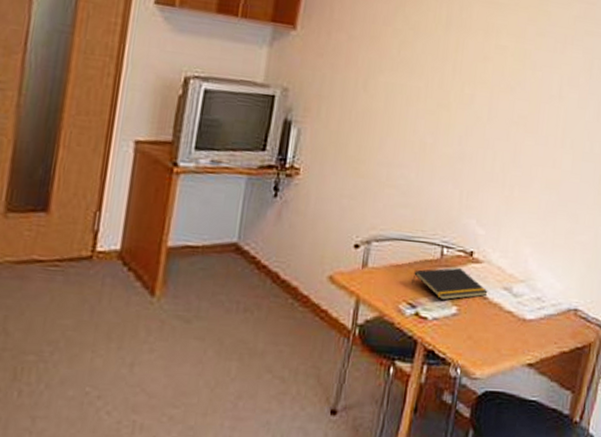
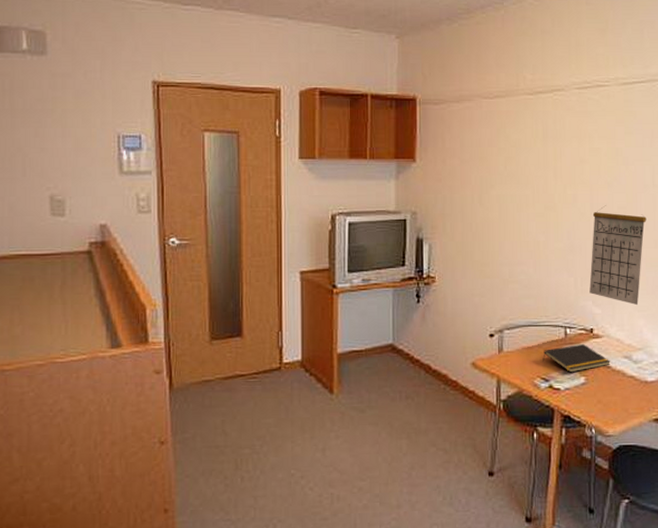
calendar: none [475,112,548,231] -> present [589,205,647,306]

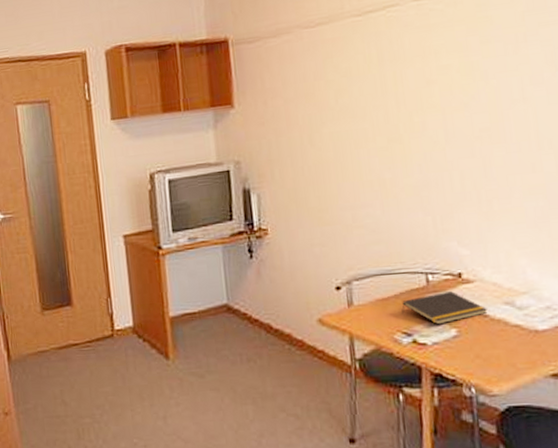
calendar: present [589,205,647,306] -> none [448,129,519,242]

